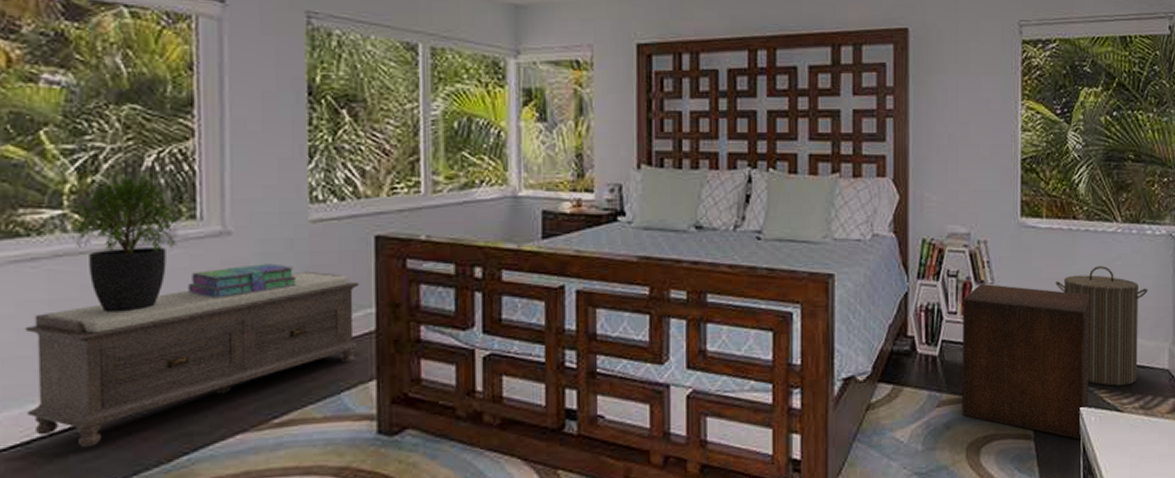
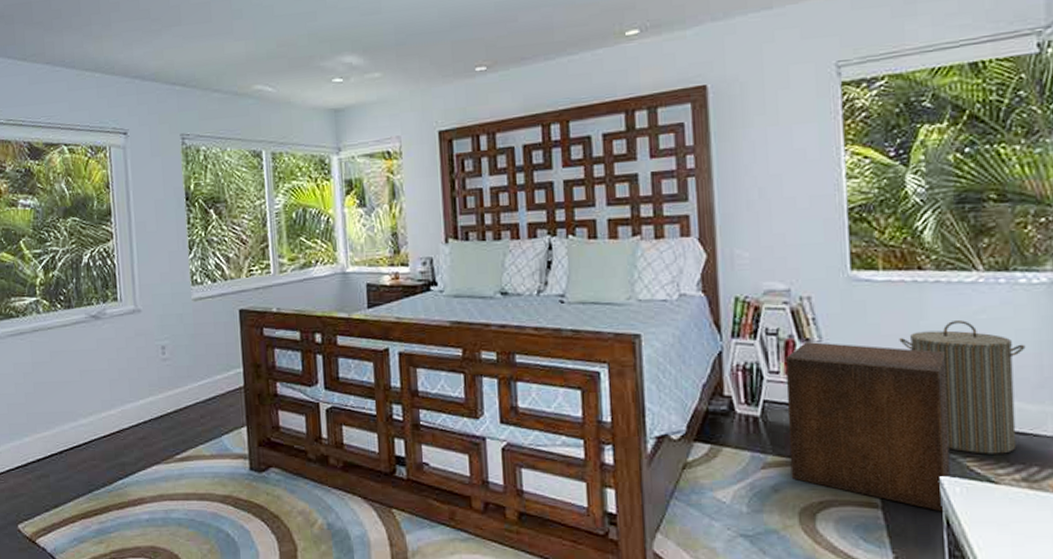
bench: present [24,271,360,448] -> none [19,339,233,471]
potted plant: present [68,174,177,313] -> none [40,268,107,372]
stack of books: present [188,263,297,299] -> none [115,333,187,361]

